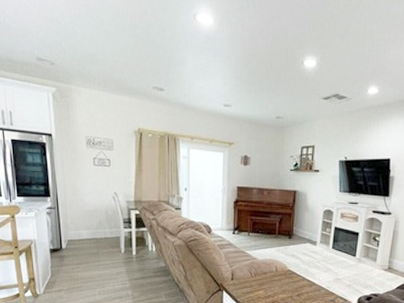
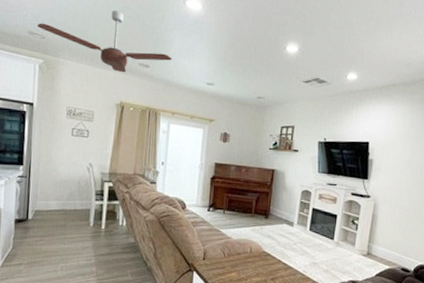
ceiling fan: none [44,30,187,98] -> present [37,11,172,73]

